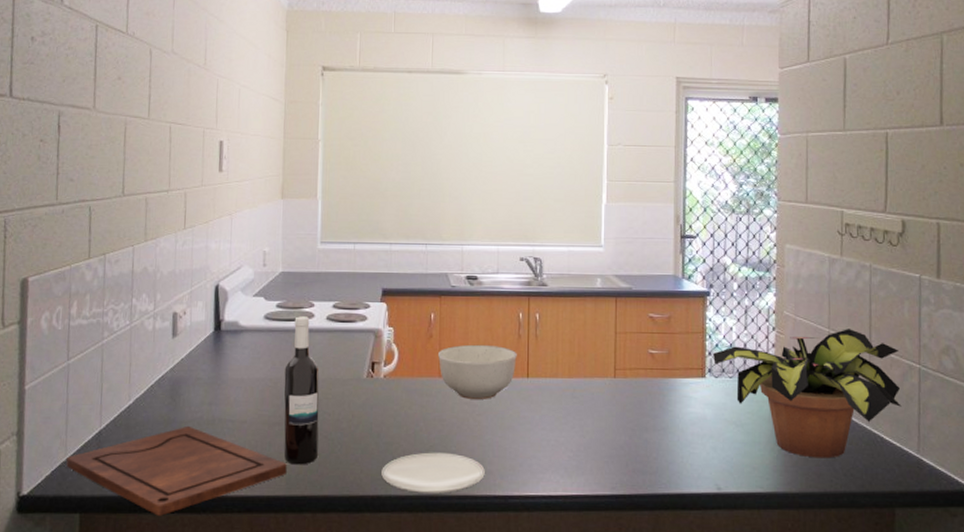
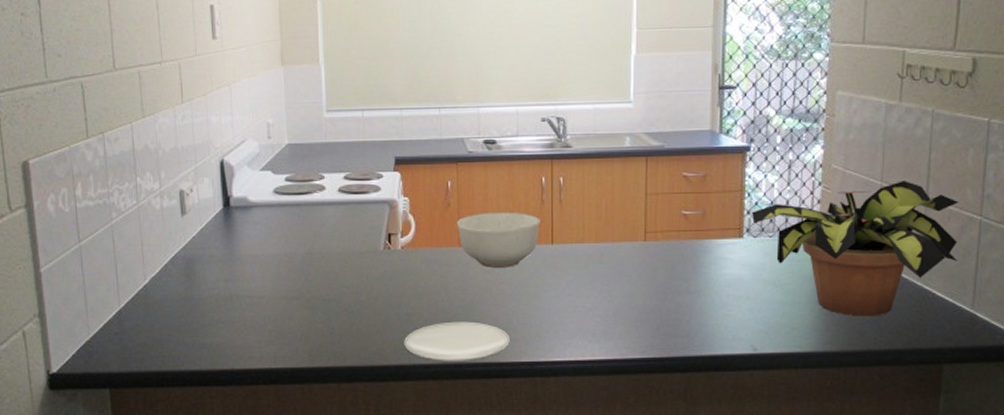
cutting board: present [66,427,287,516] -> none [90,304,309,389]
wine bottle: present [283,316,319,465] -> none [298,189,340,338]

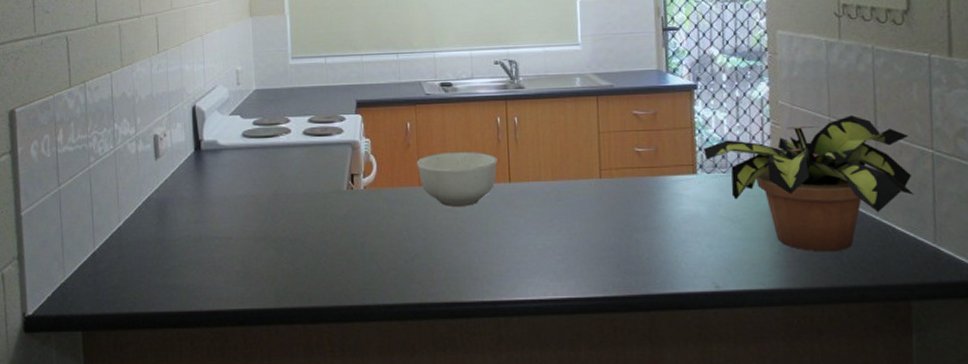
plate: present [404,321,510,361] -> none [368,260,472,301]

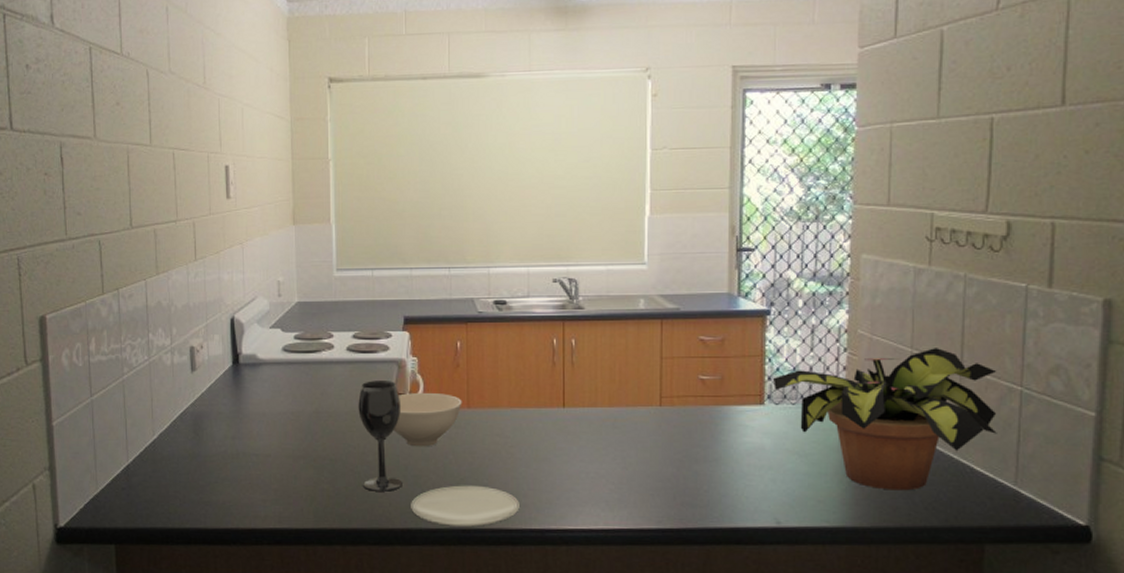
wine glass: none [315,162,360,270] -> present [358,381,402,492]
bowl: none [350,172,414,225] -> present [394,392,462,447]
plate: none [368,260,472,301] -> present [411,485,520,527]
bowl: present [417,151,498,206] -> none [466,373,552,431]

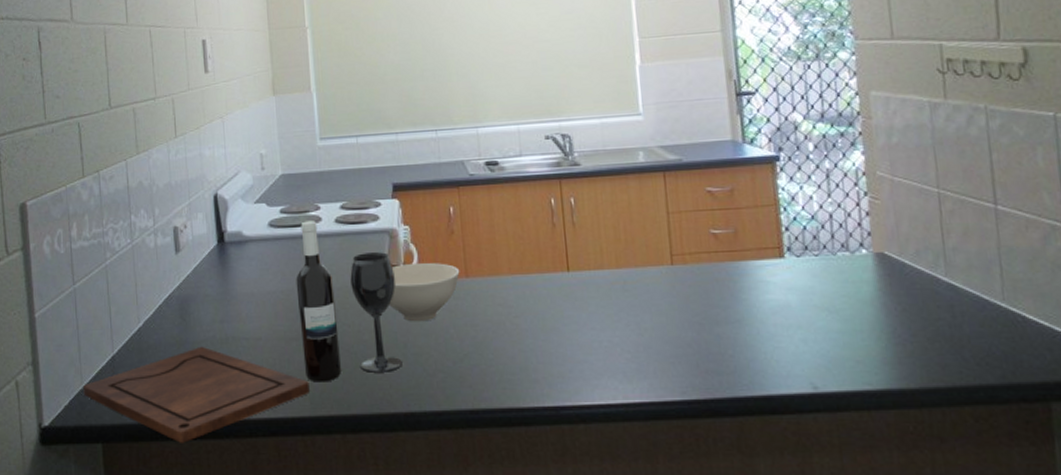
cutting board: none [98,461,314,547] -> present [83,347,310,443]
wine bottle: none [306,348,346,498] -> present [296,221,342,383]
plate: present [411,485,520,527] -> none [413,361,530,408]
flower pot: present [772,348,997,491] -> none [790,186,1046,346]

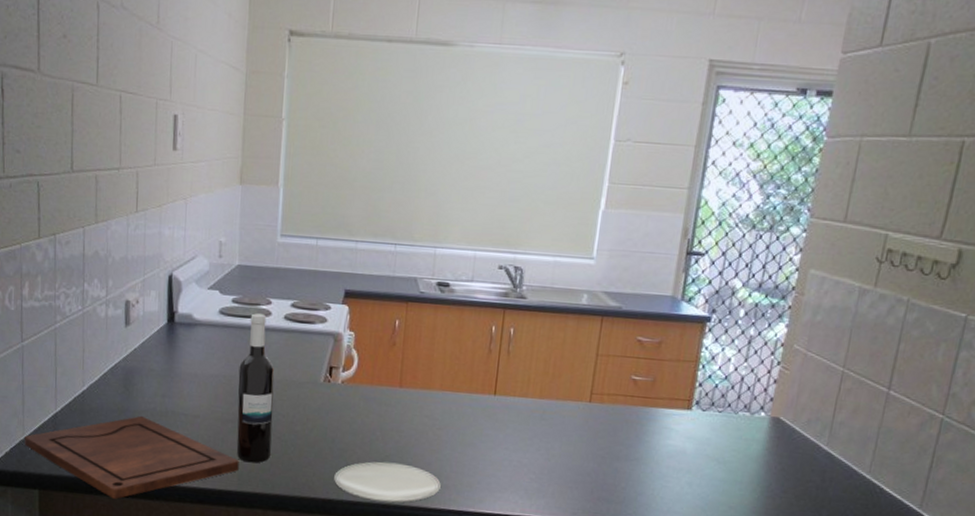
wine glass: present [350,252,403,373] -> none [289,351,334,462]
bowl: present [389,262,460,322] -> none [324,367,395,422]
plate: none [413,361,530,408] -> present [334,461,441,503]

